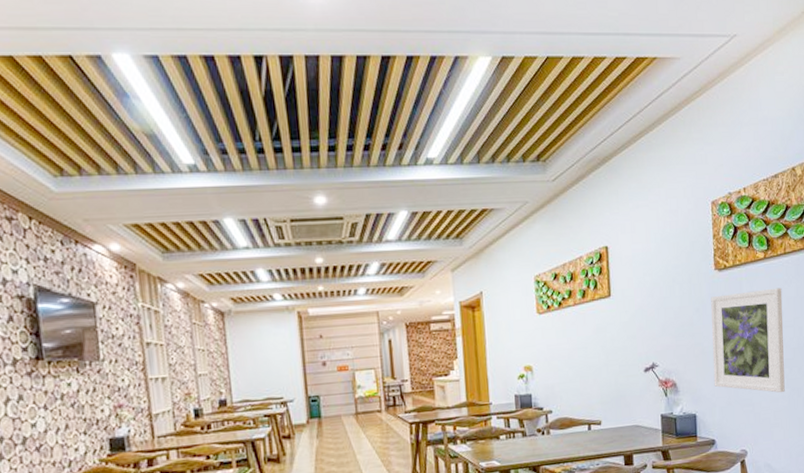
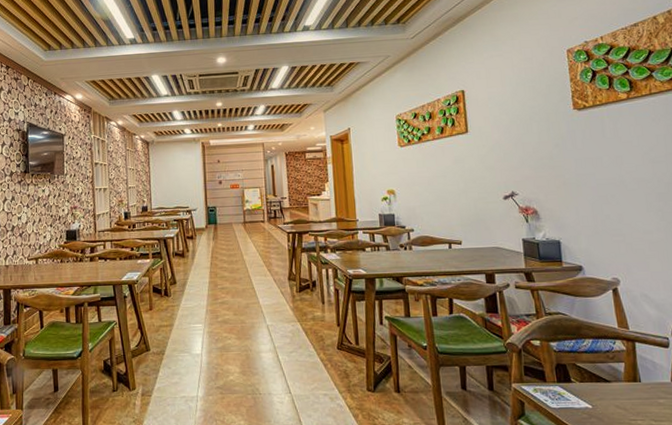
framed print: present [711,287,785,393] -> none [571,125,660,226]

